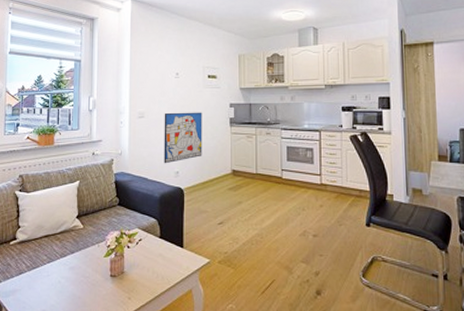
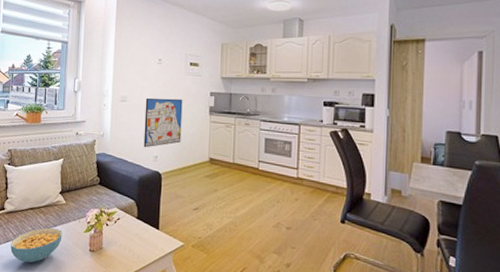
cereal bowl: none [24,255,81,294] -> present [10,227,62,263]

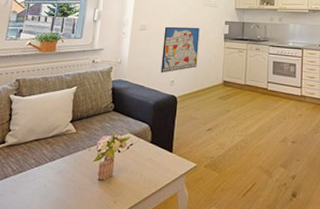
cereal bowl: present [10,227,62,263] -> none [7,159,70,199]

